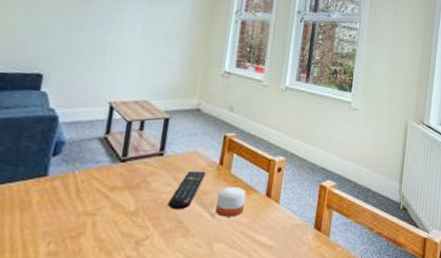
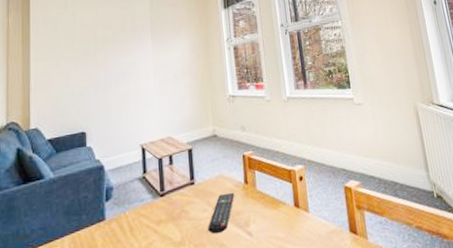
candle: present [215,187,247,217] -> none [249,202,277,234]

